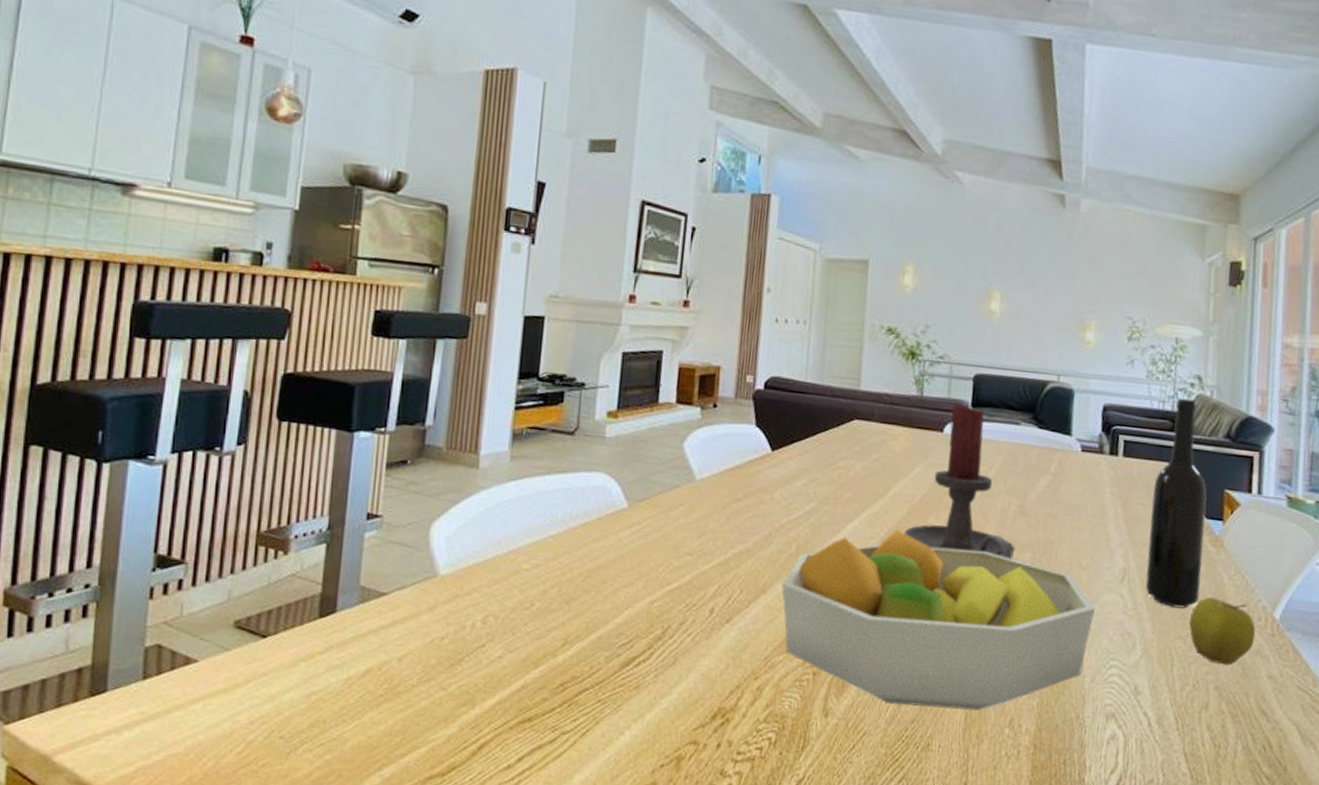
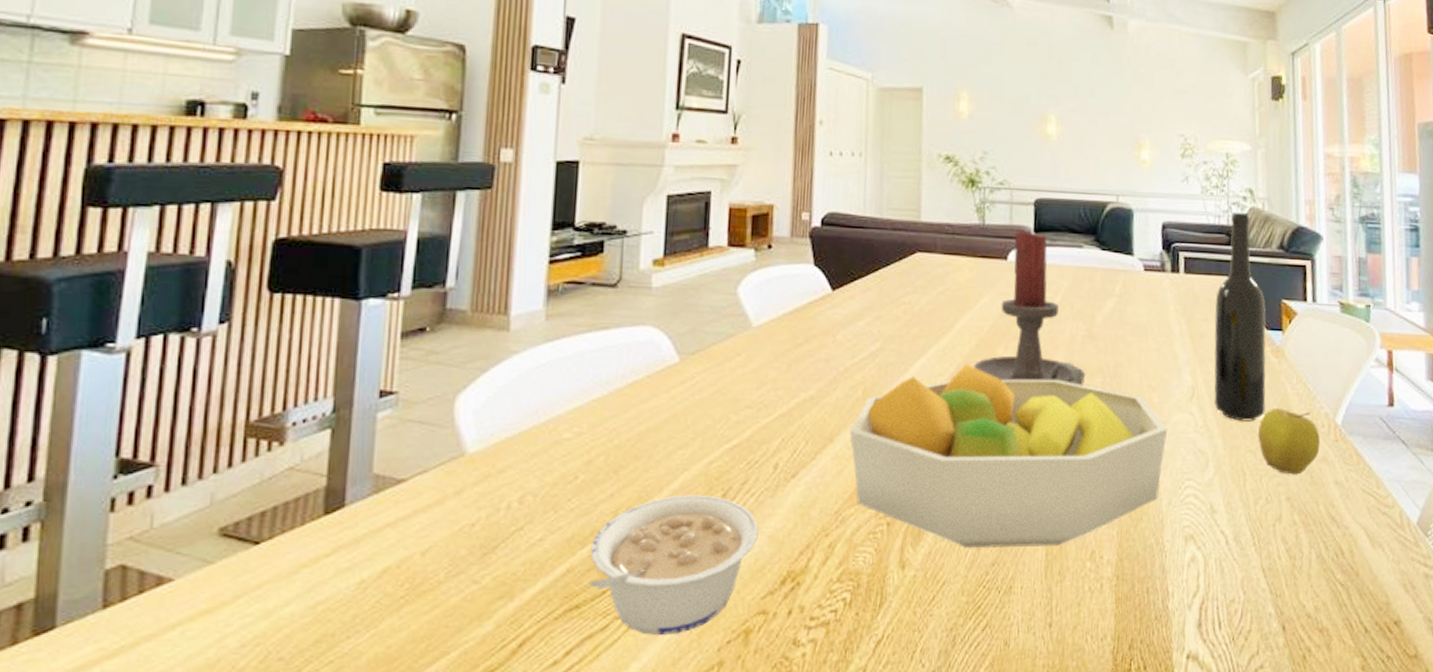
legume: none [540,629,694,754] -> present [588,494,759,636]

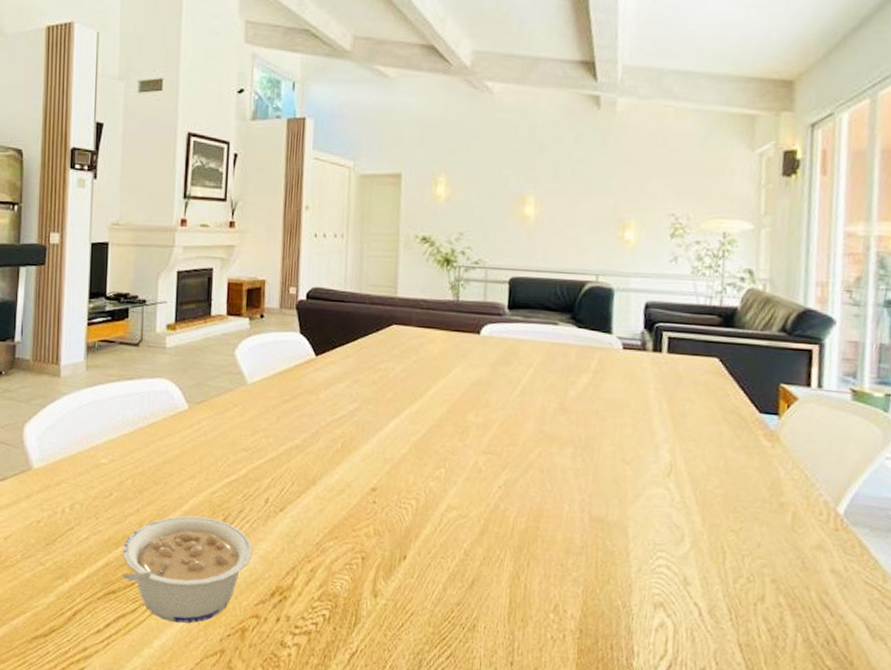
fruit bowl: present [849,364,1168,548] -> none [330,427,642,596]
candle holder: present [974,230,1086,386] -> none [445,306,557,455]
bottle: present [1214,212,1266,421] -> none [694,293,760,502]
apple: present [1258,408,1321,475] -> none [742,491,817,559]

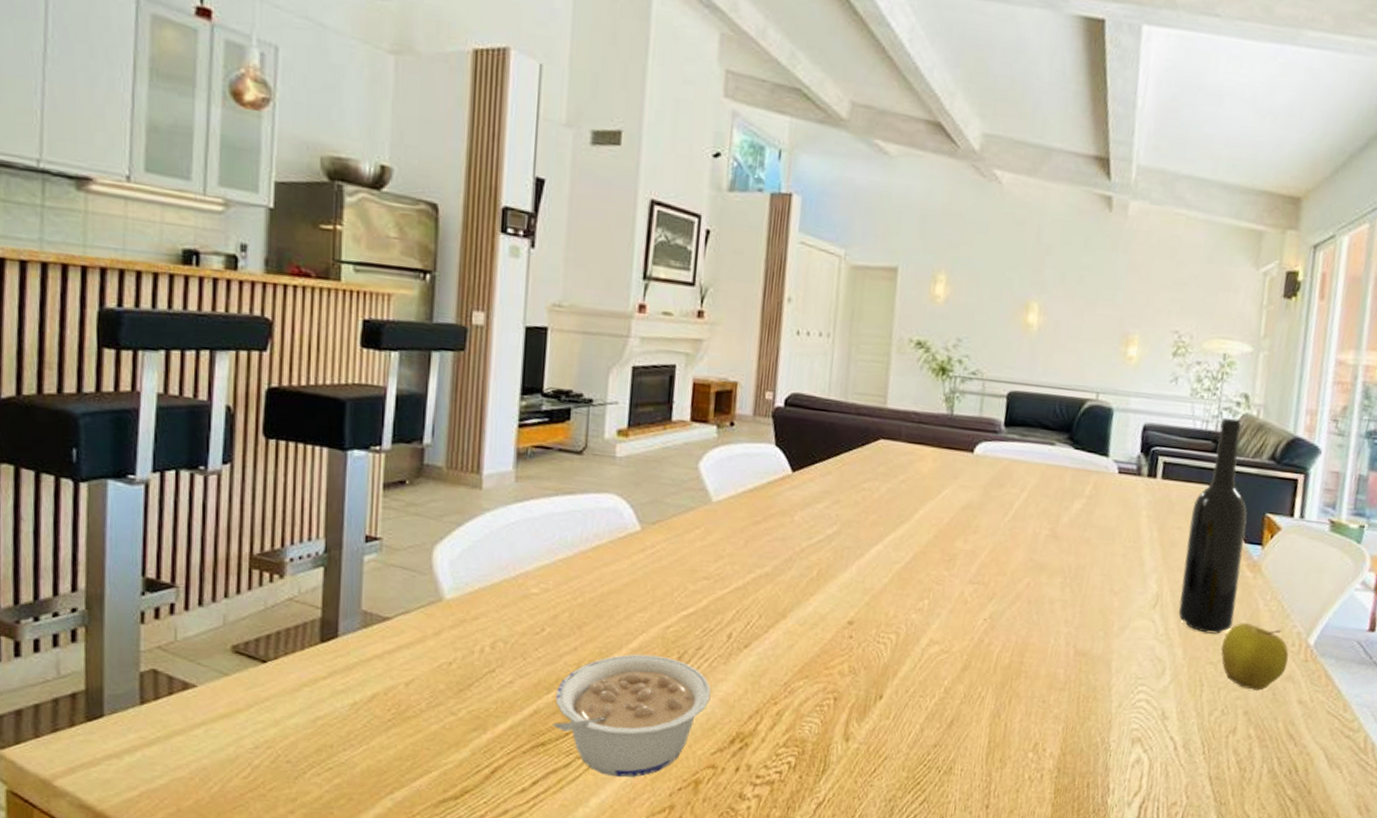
bottle: none [694,293,760,502] -> present [1178,418,1247,634]
apple: none [742,491,817,559] -> present [1221,623,1289,691]

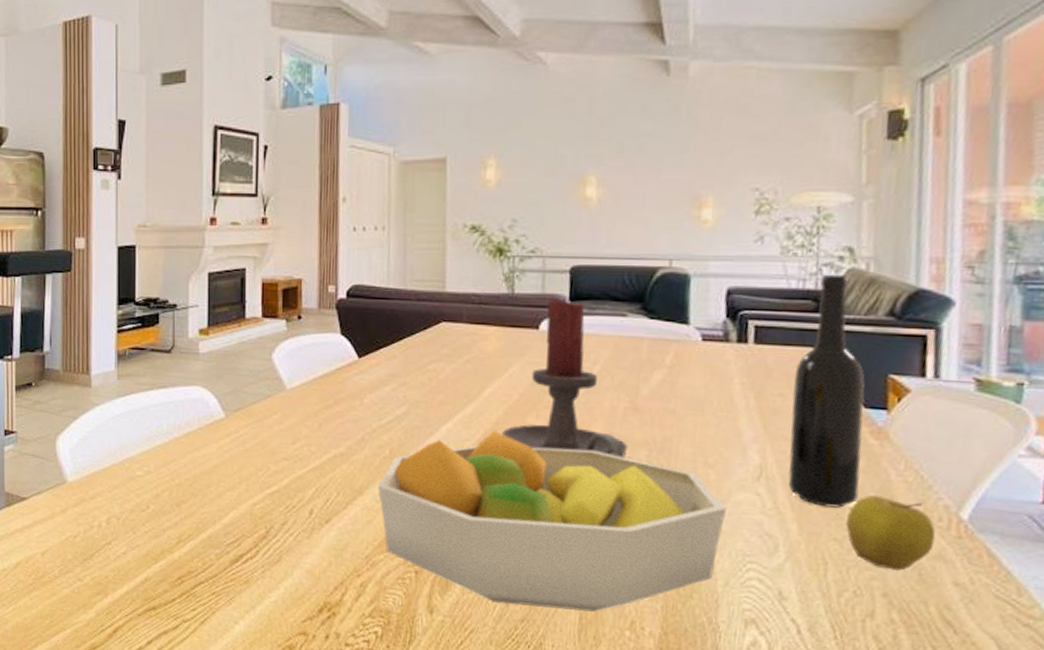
legume: present [553,654,711,778] -> none [162,528,298,641]
fruit bowl: none [802,554,1127,735] -> present [378,431,728,612]
candle holder: none [930,423,1046,585] -> present [502,298,628,459]

